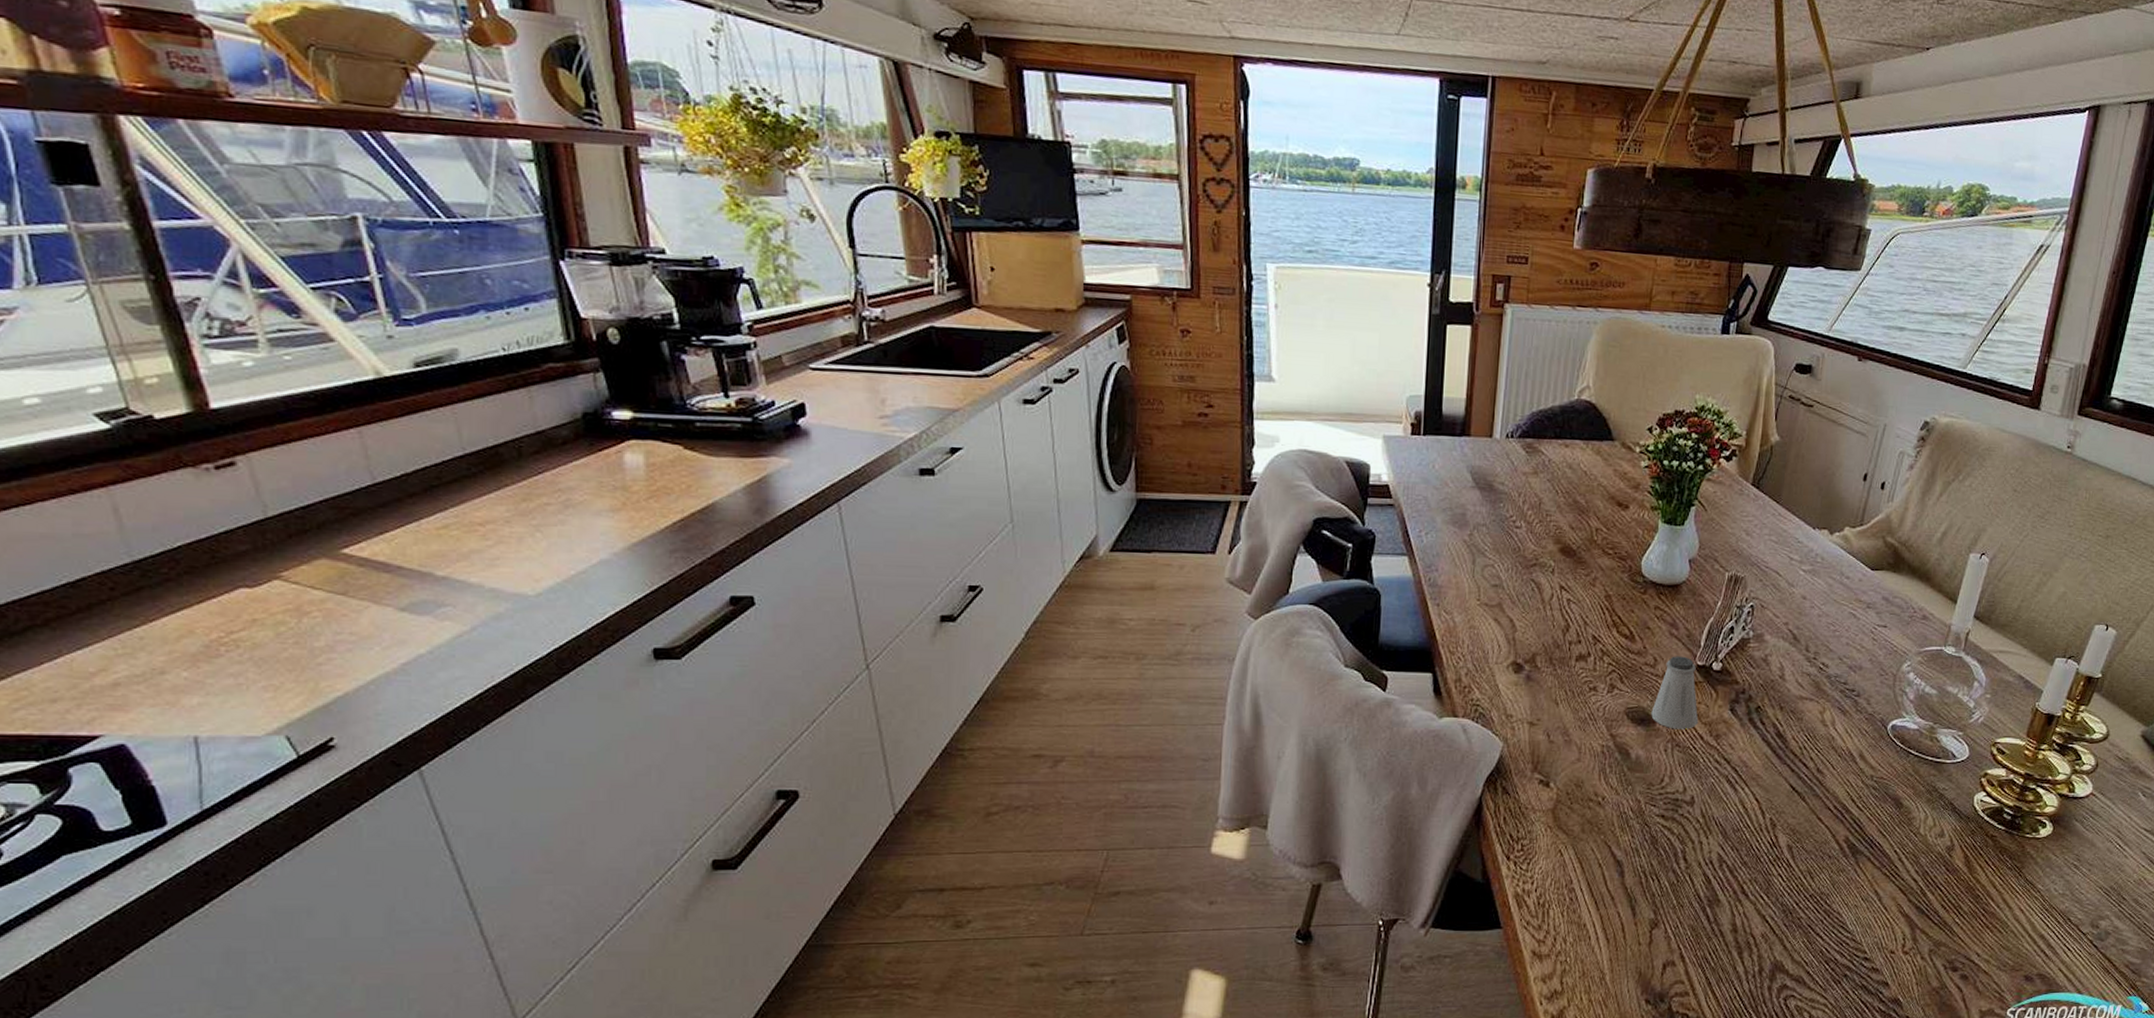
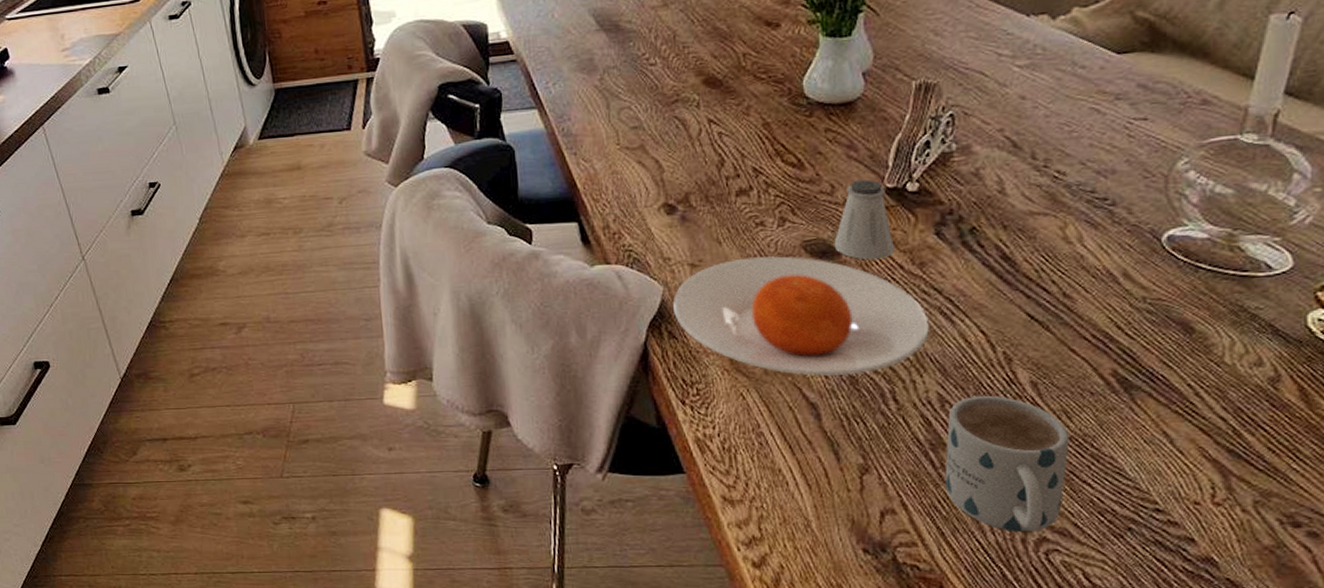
plate: none [1509,719,1719,835] -> present [672,255,931,376]
mug: none [1716,856,1811,981] -> present [945,395,1070,533]

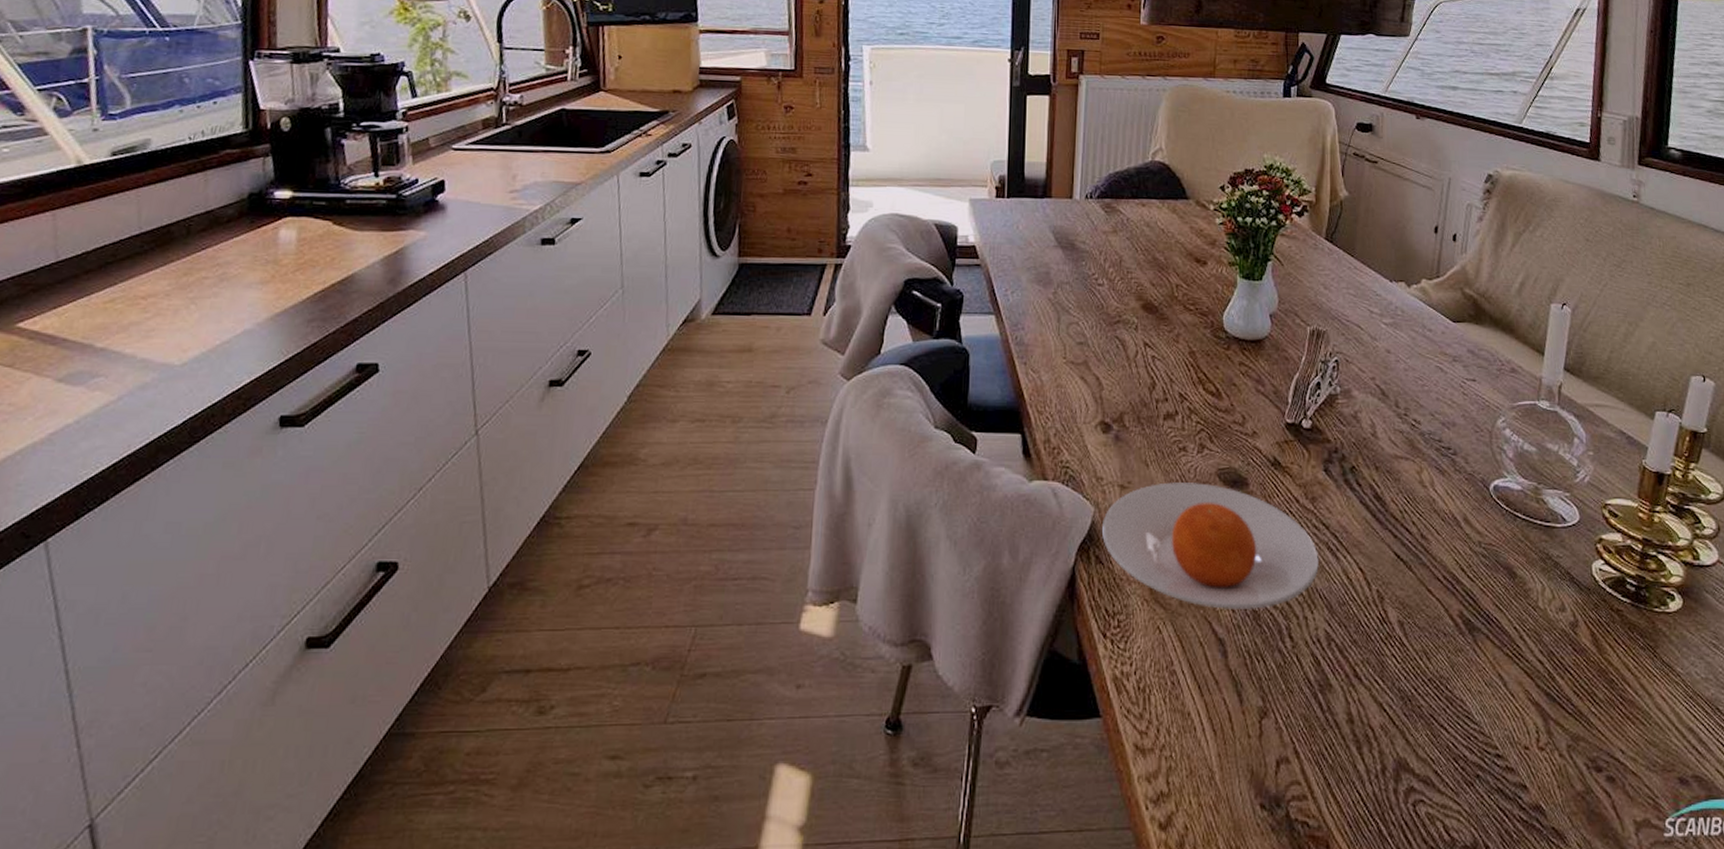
saltshaker: present [834,179,896,260] -> none [1243,413,1293,492]
mug: present [945,395,1070,533] -> none [1331,634,1430,782]

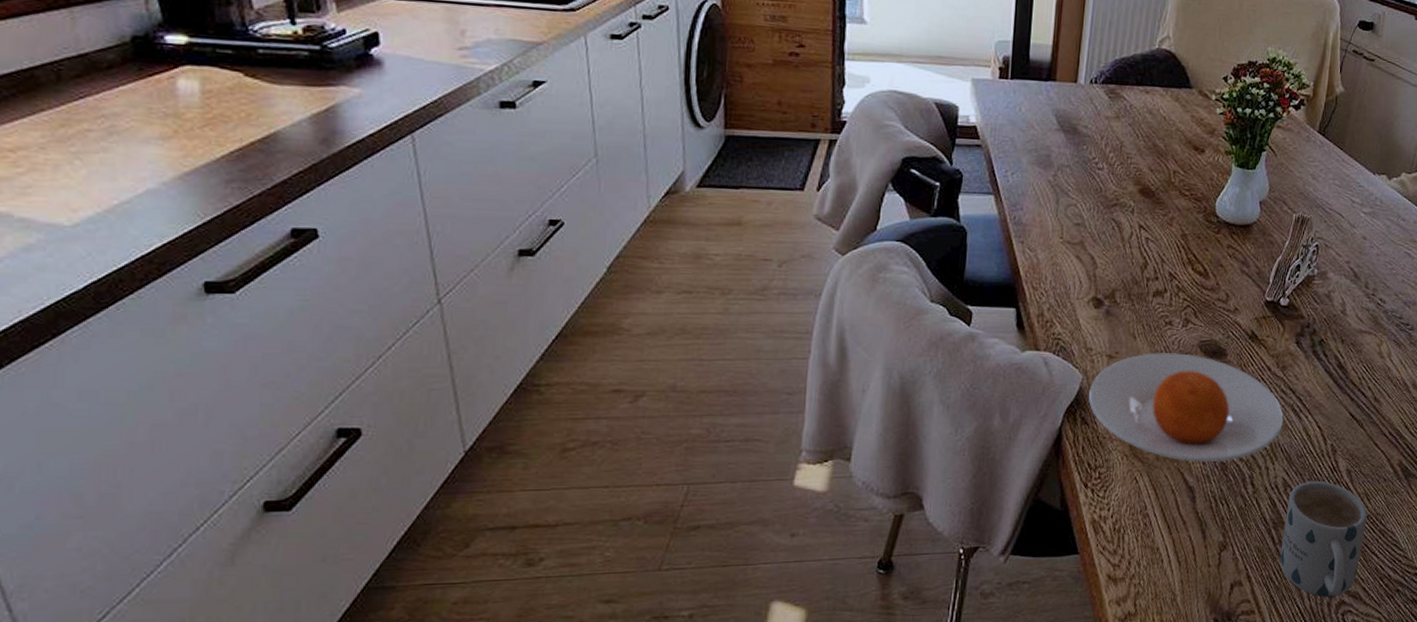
mug: none [1331,634,1430,782] -> present [1280,480,1368,598]

